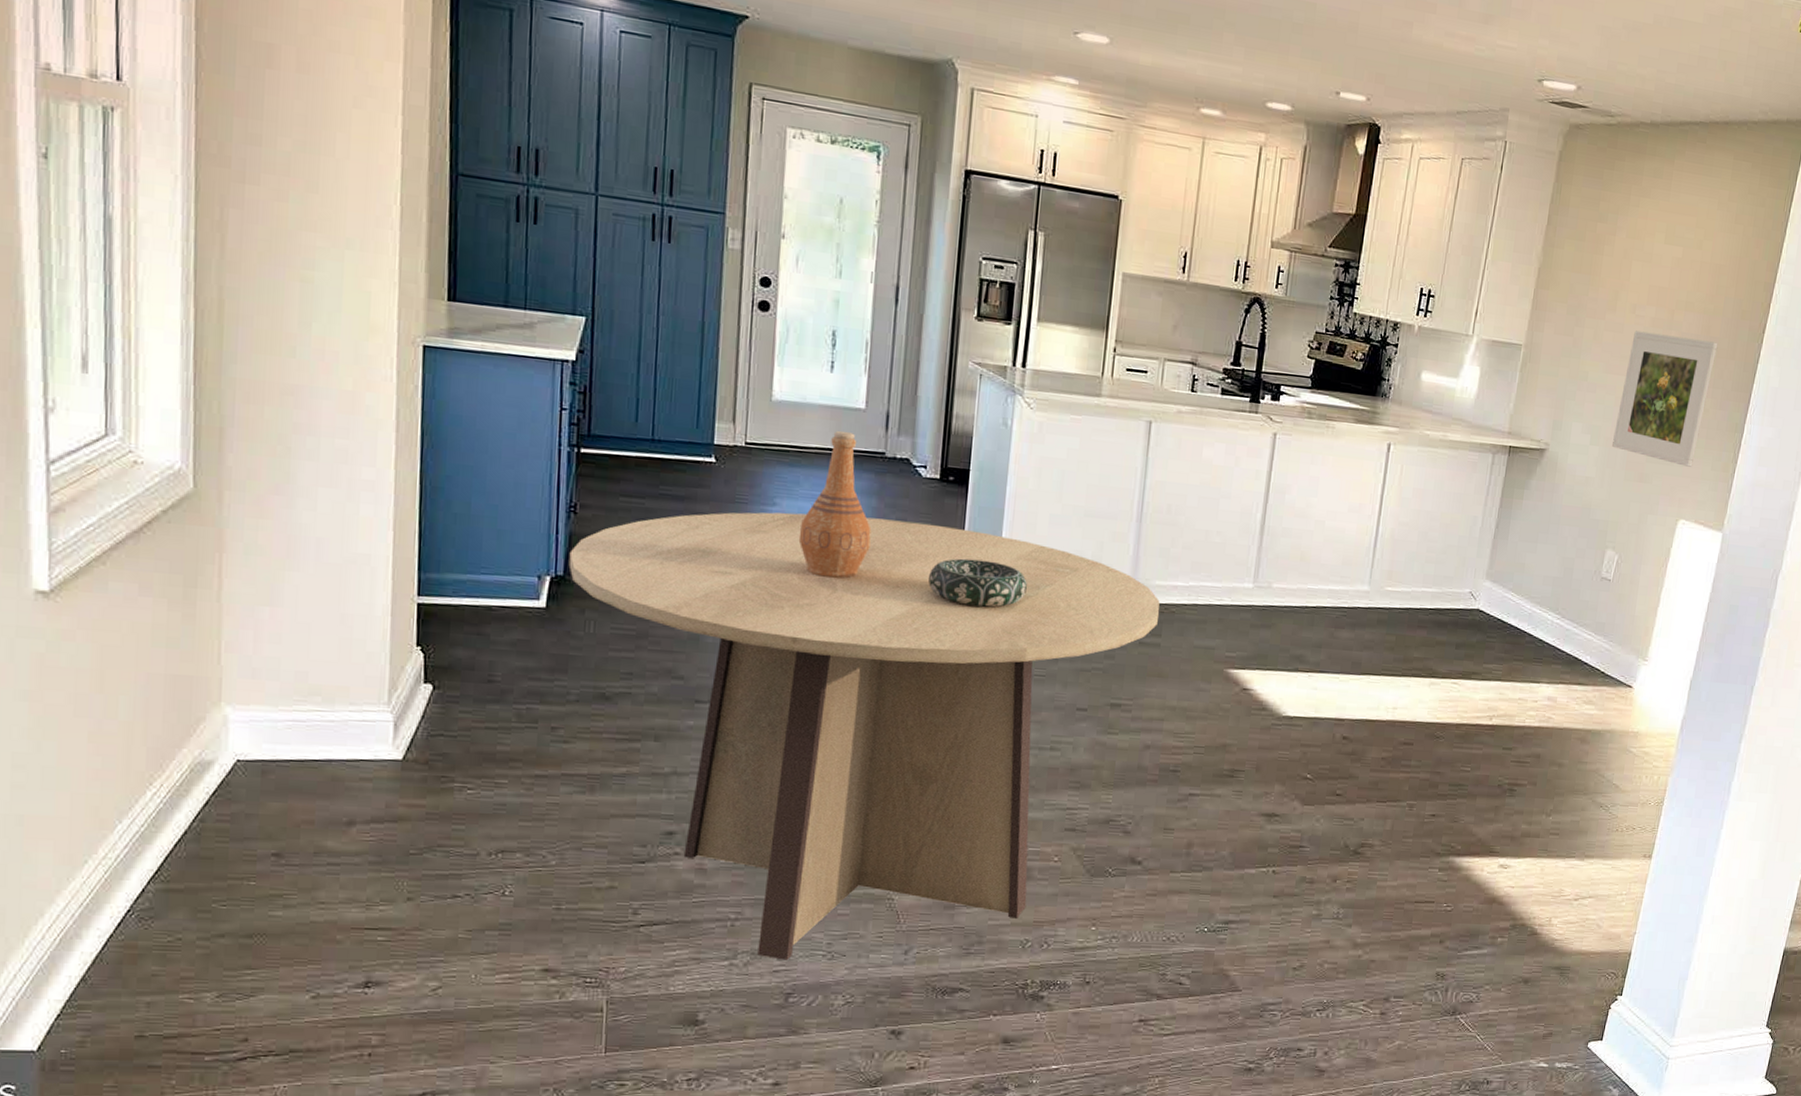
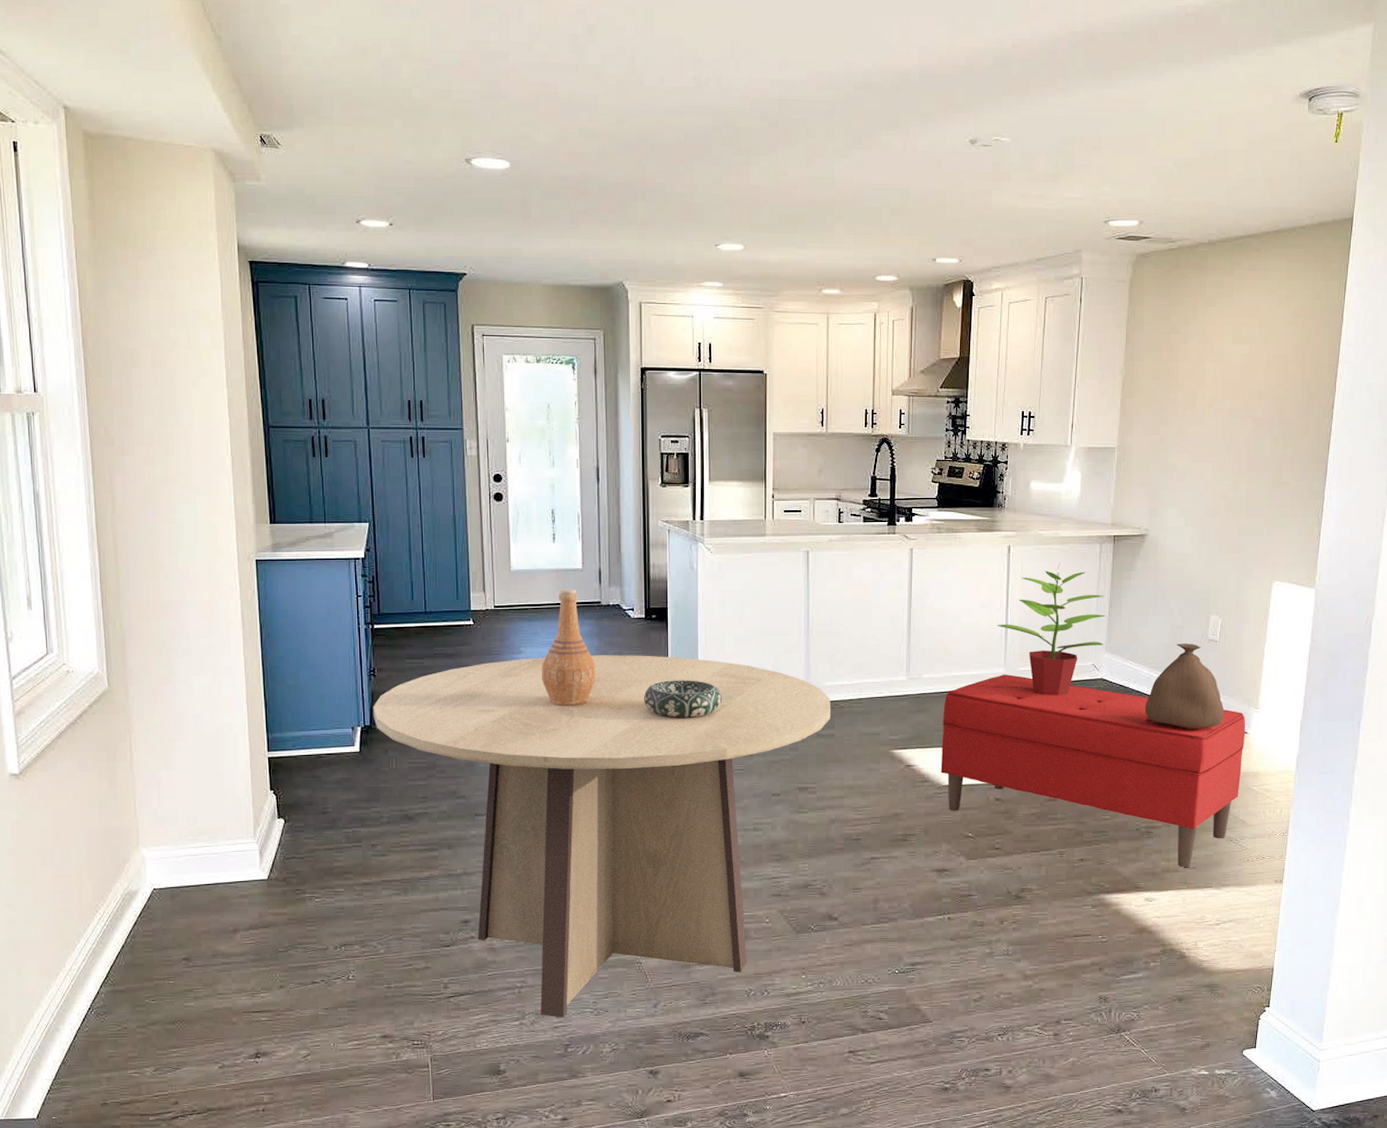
bench: none [1282,593,1632,833] -> present [940,674,1246,867]
potted plant: none [1365,470,1491,624] -> present [996,562,1106,695]
bag: none [1522,578,1610,678] -> present [1144,643,1225,730]
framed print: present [1611,330,1718,467] -> none [1204,422,1292,534]

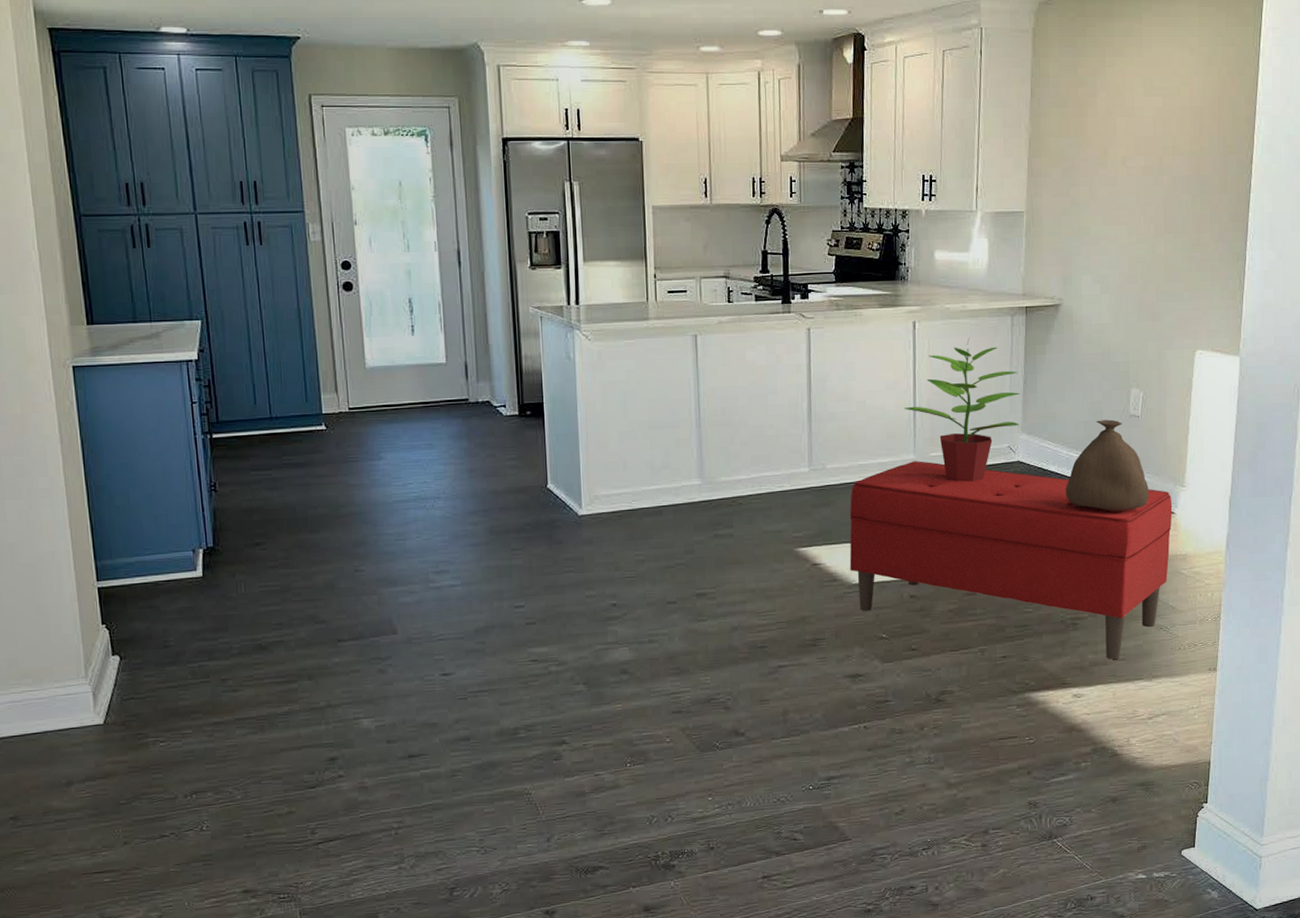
dining table: present [373,655,831,1018] -> none [215,456,729,859]
vase: present [541,588,596,706] -> none [405,385,467,516]
decorative bowl: present [643,680,722,718] -> none [520,481,608,524]

